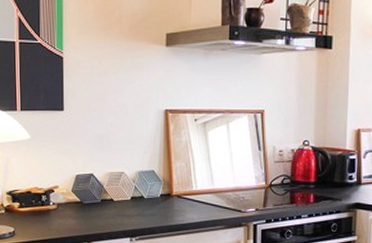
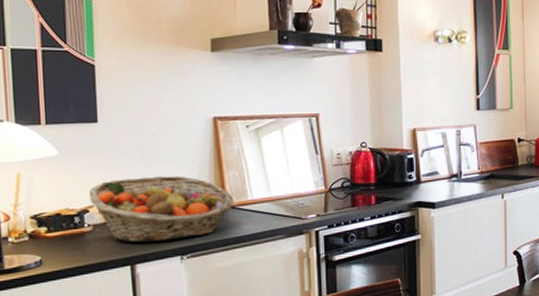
fruit basket: none [54,163,180,223] -> present [88,175,234,243]

